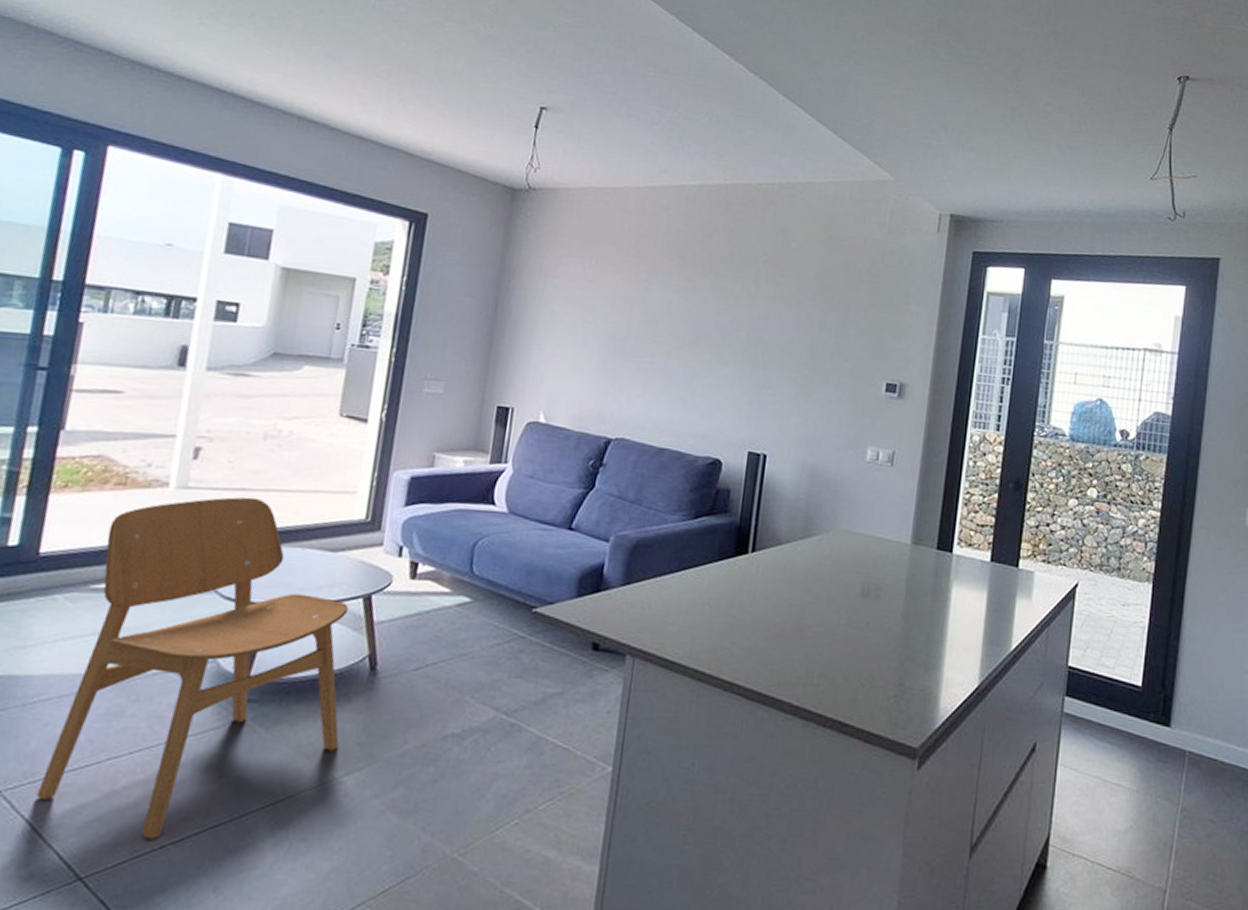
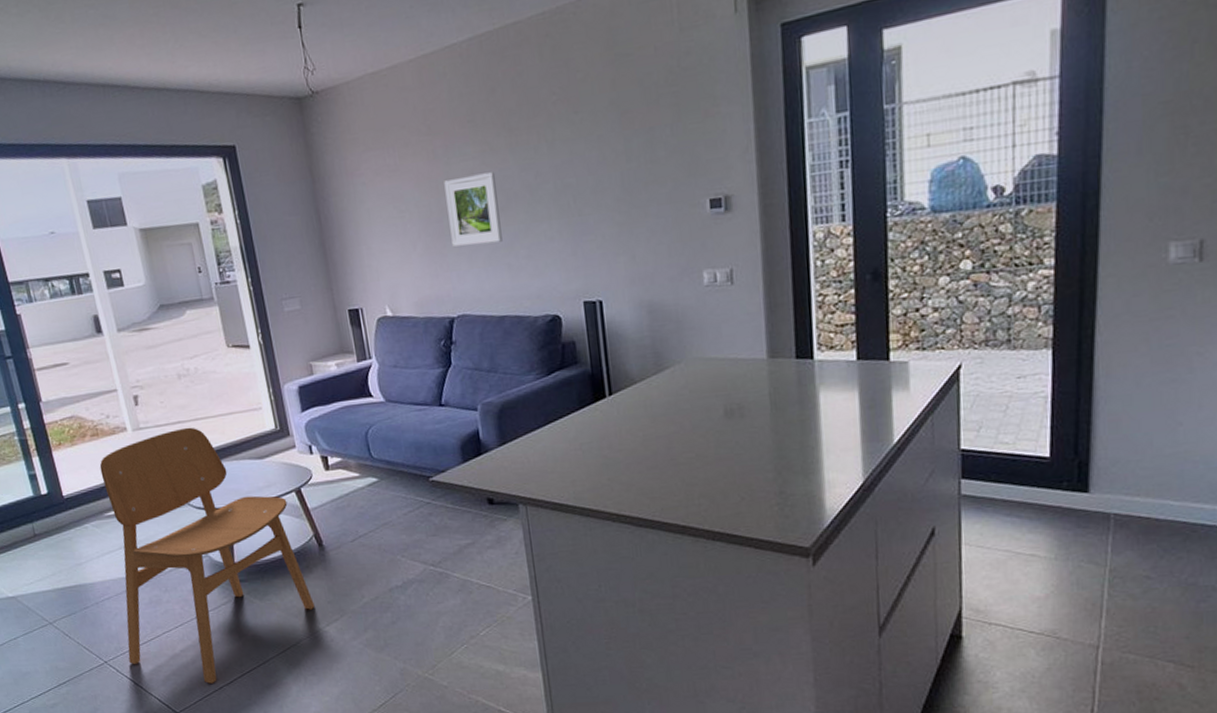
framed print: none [630,304,691,375] -> present [444,172,503,247]

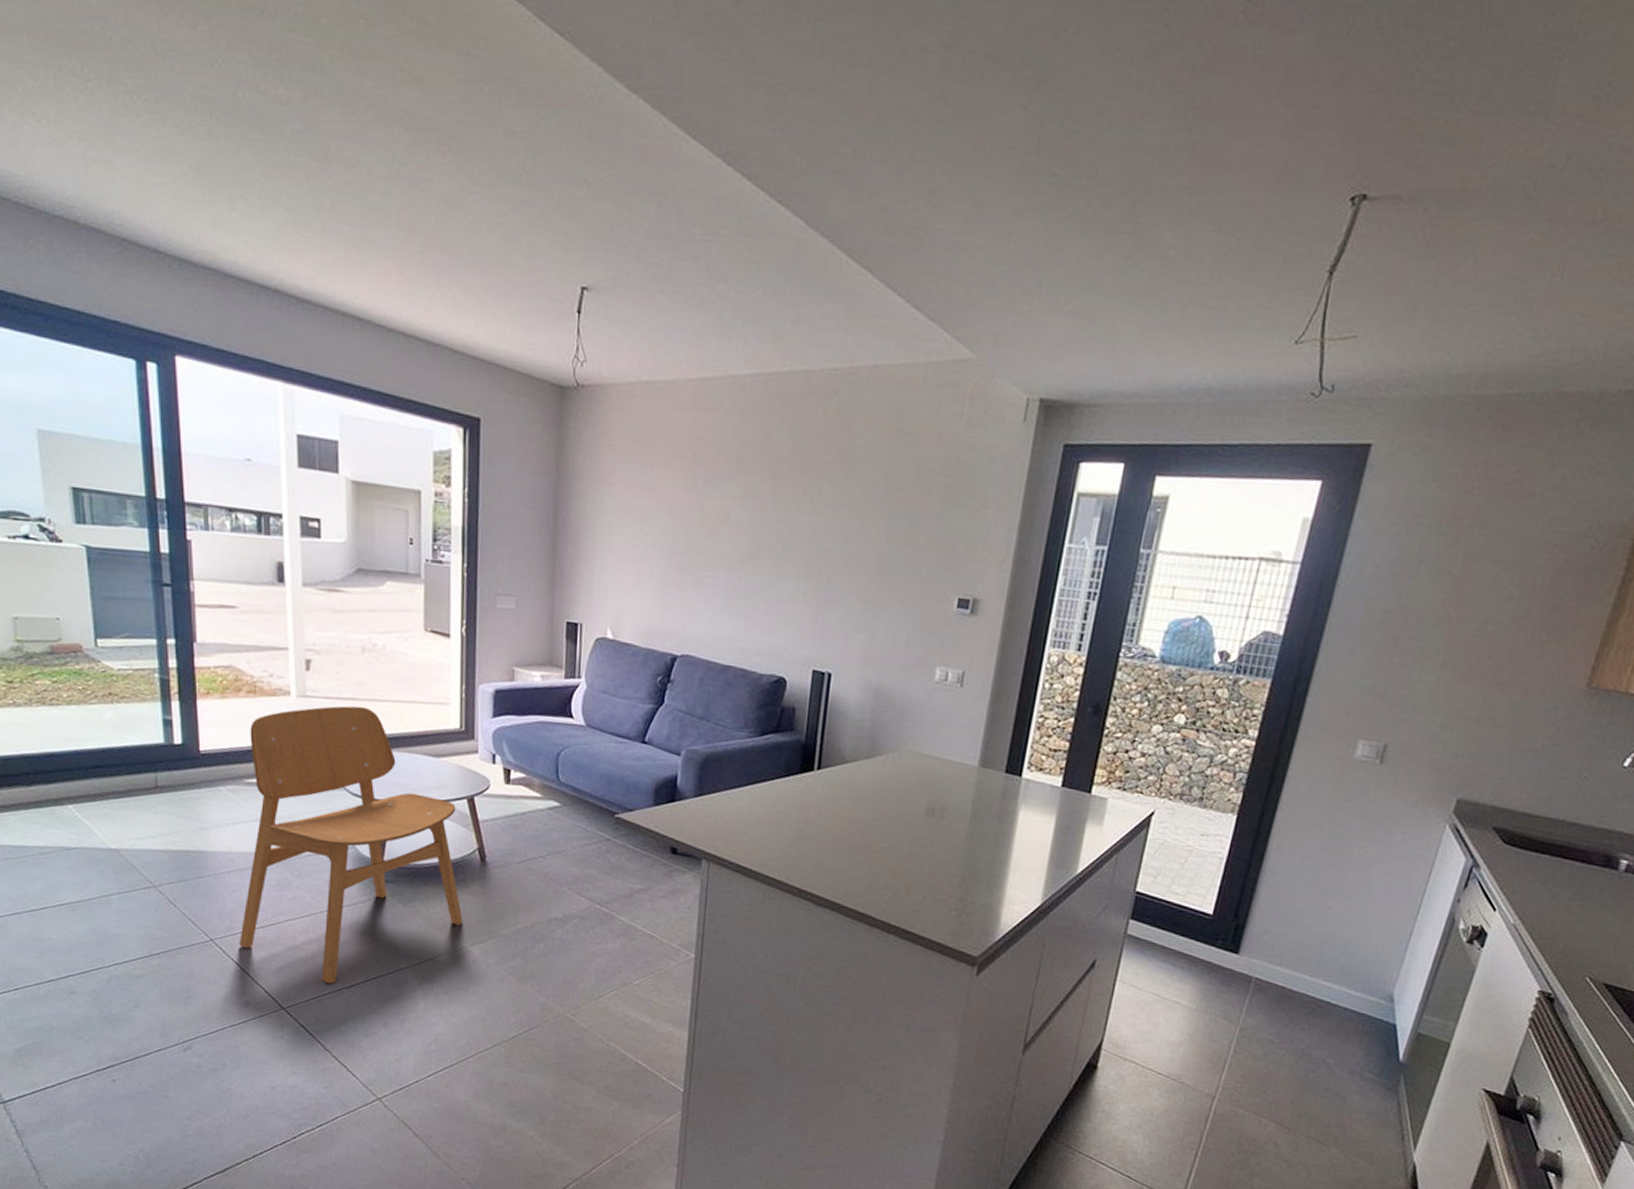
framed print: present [444,172,503,247] -> none [692,513,751,590]

